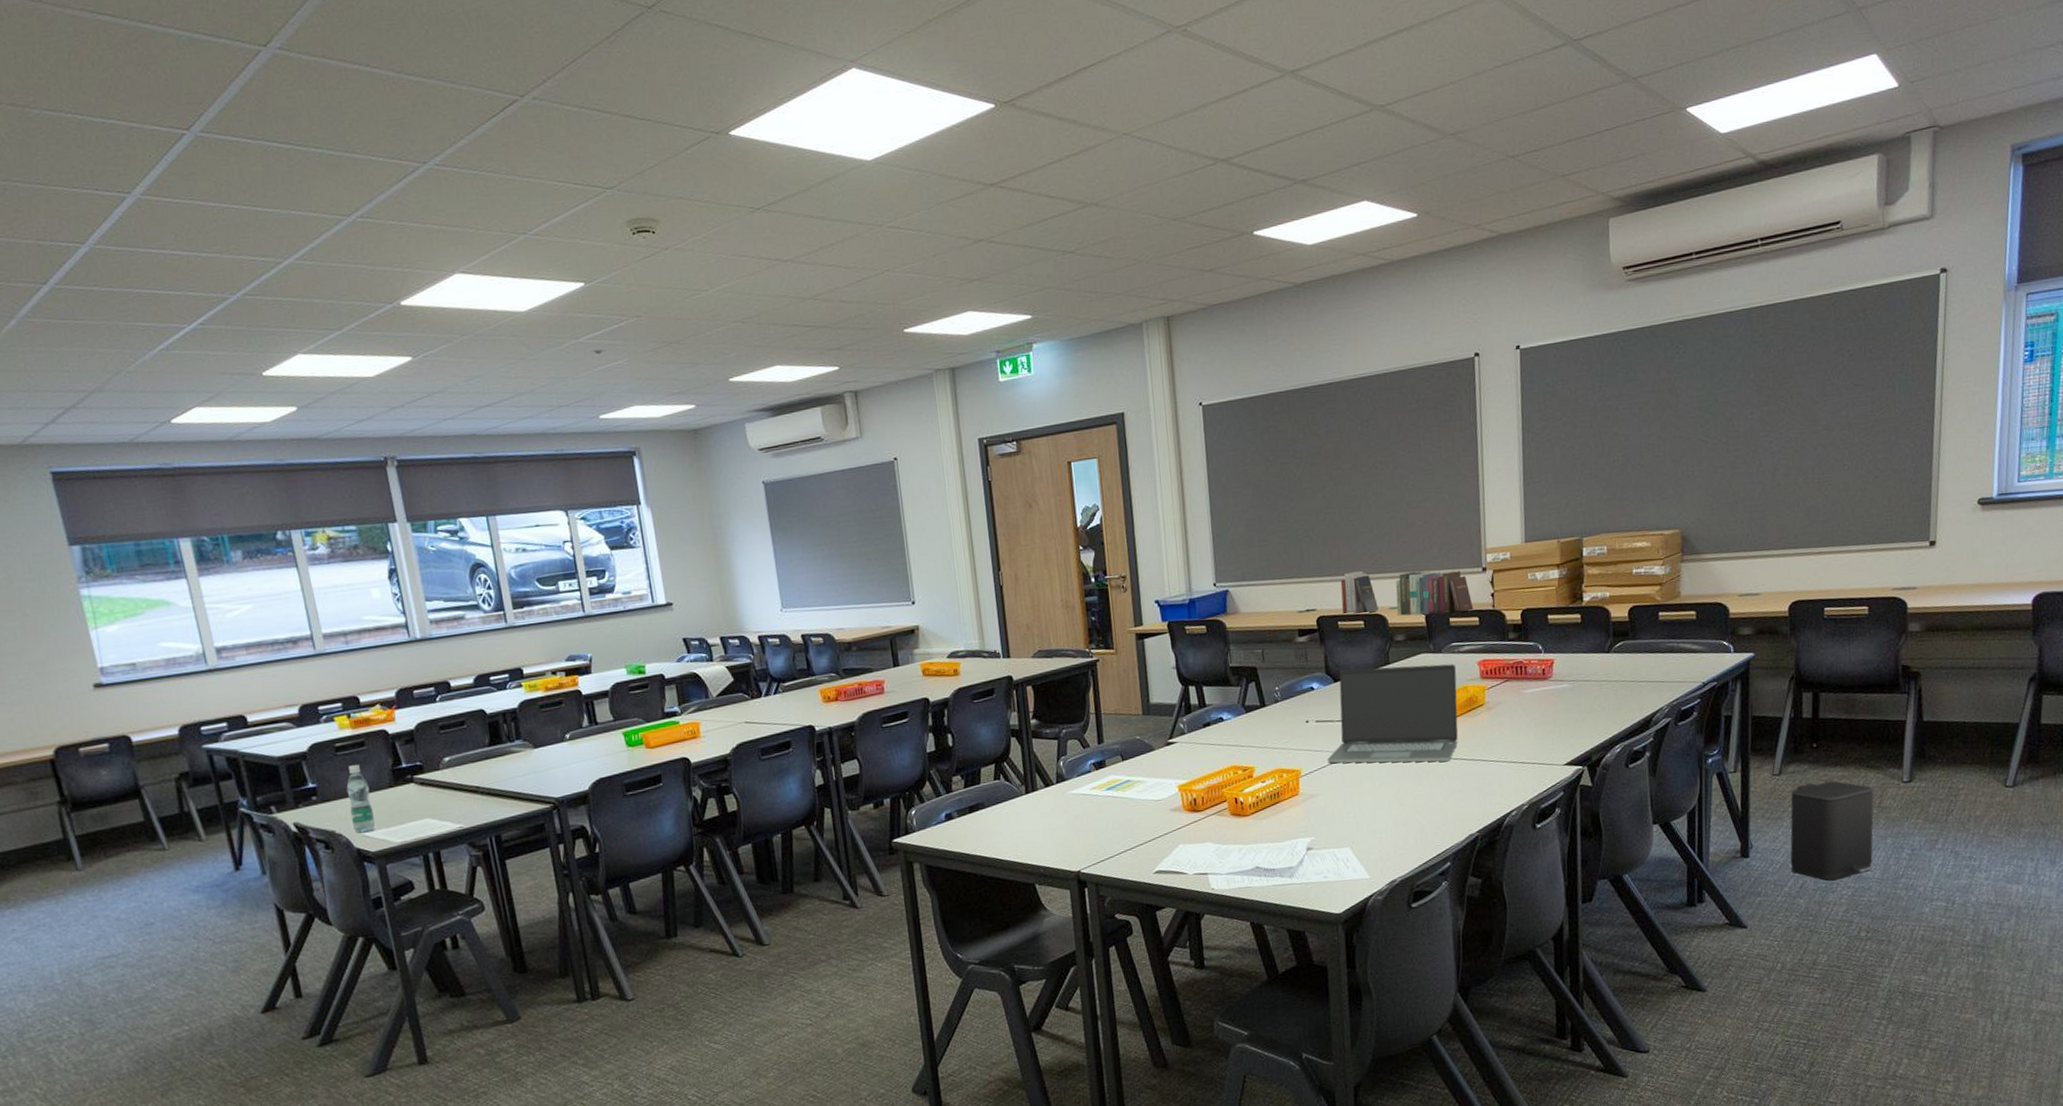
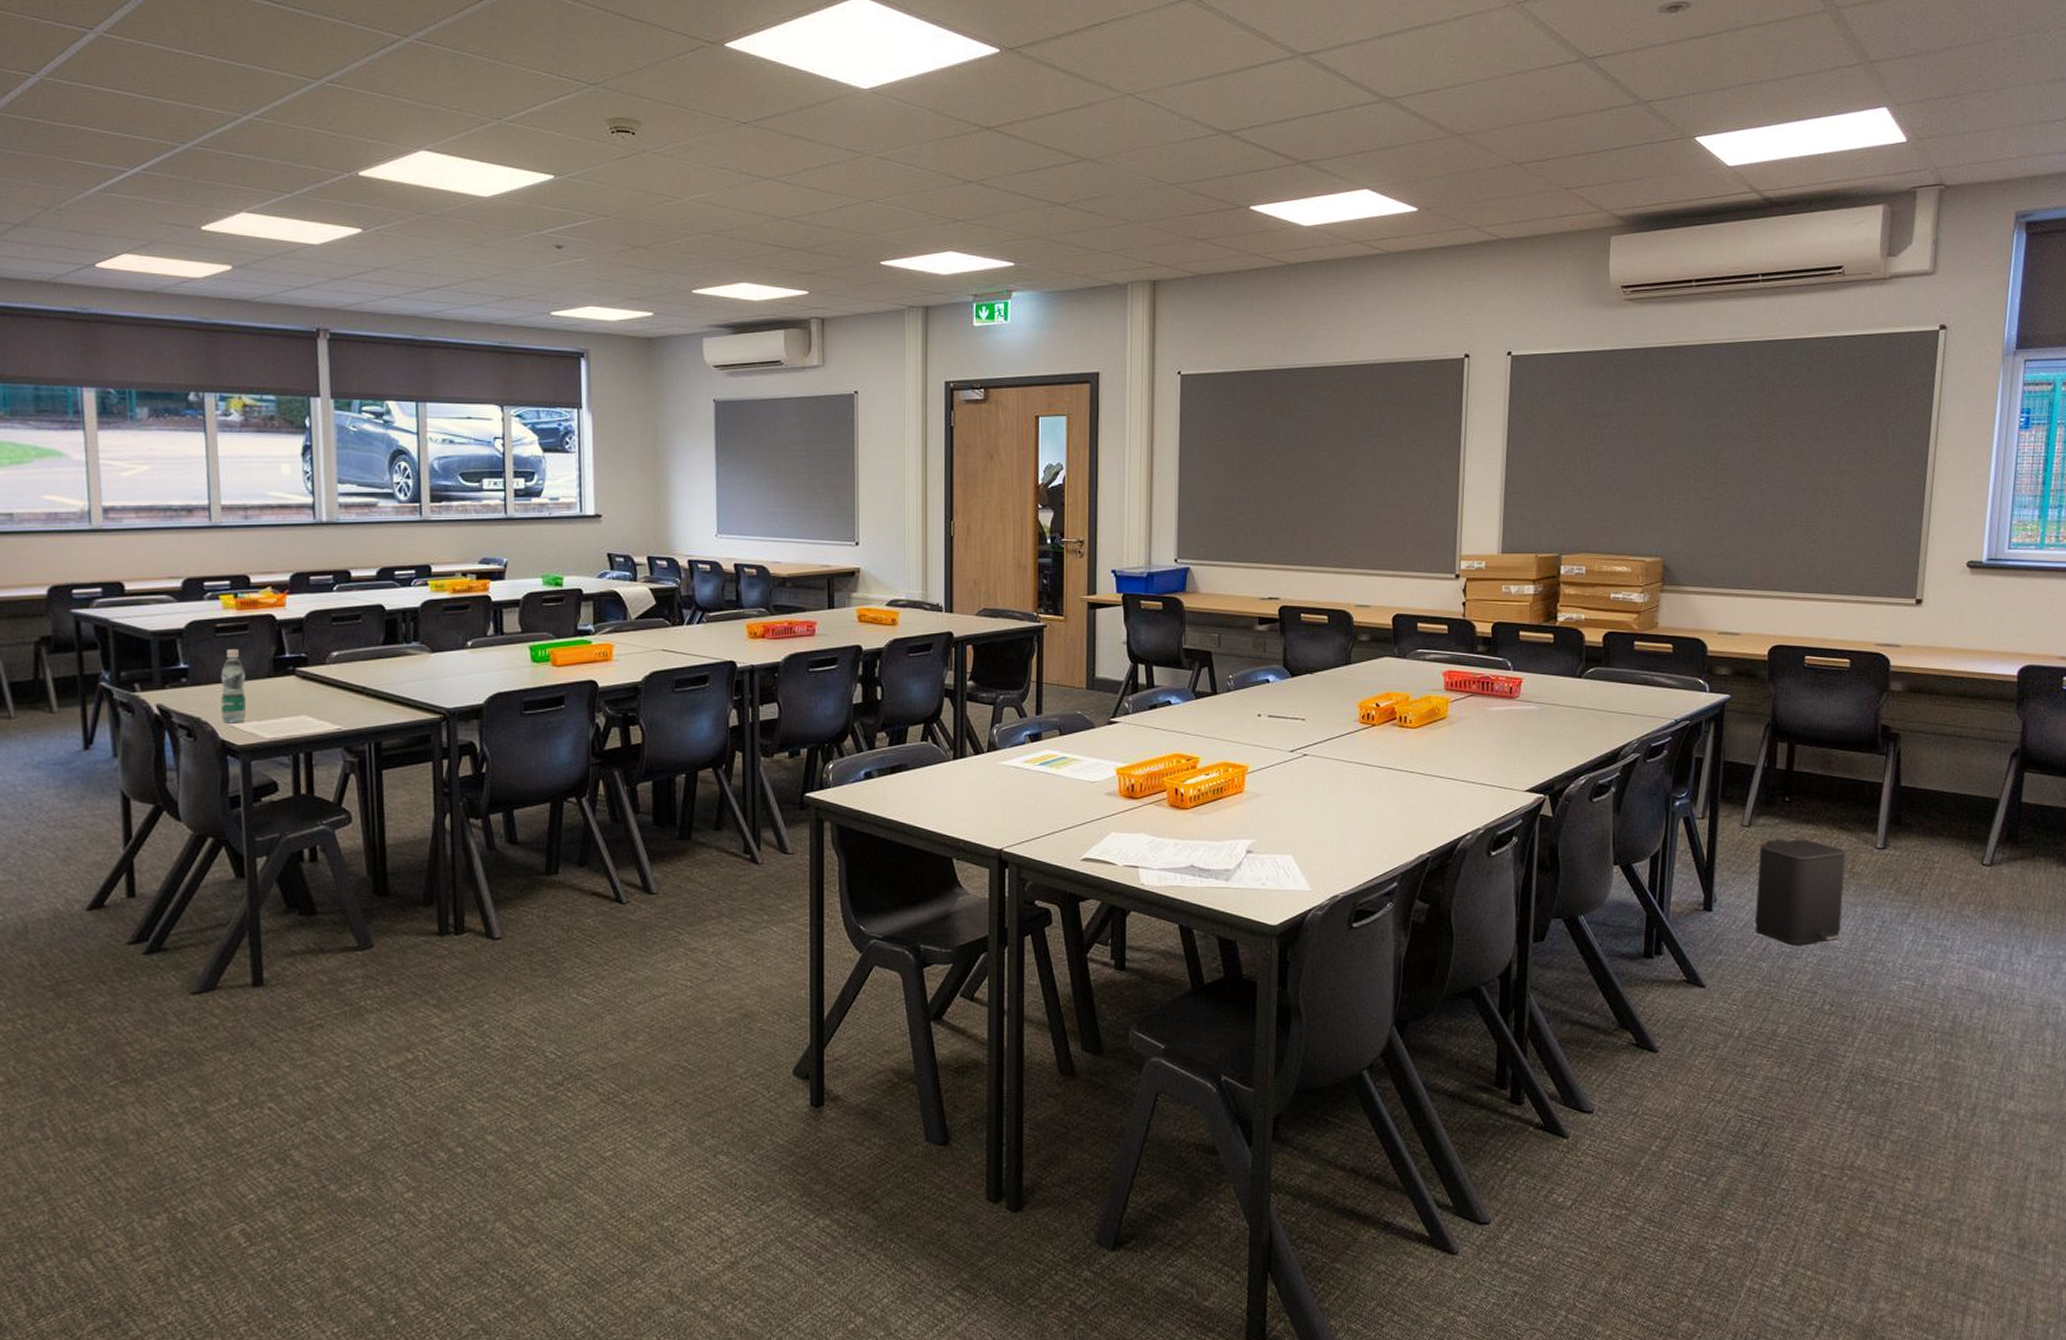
laptop: present [1327,664,1458,764] -> none [1277,665,1420,774]
books: present [1340,571,1379,615] -> none [1306,563,1345,608]
books: present [1396,571,1474,616] -> none [1362,571,1443,620]

